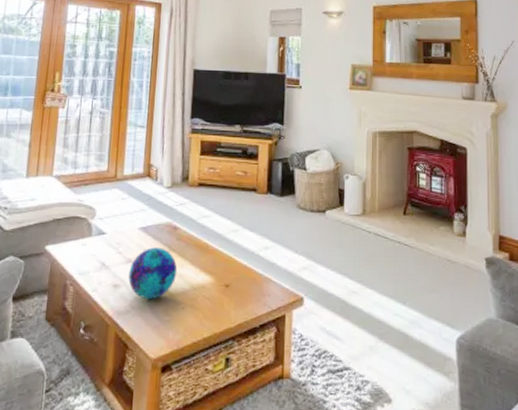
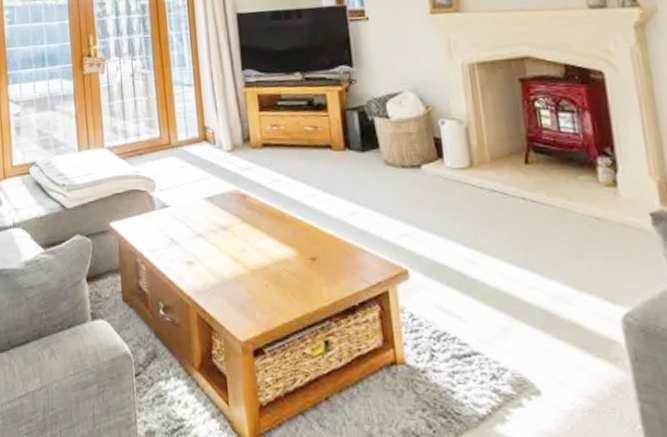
decorative ball: present [128,247,178,300] -> none [201,219,254,277]

